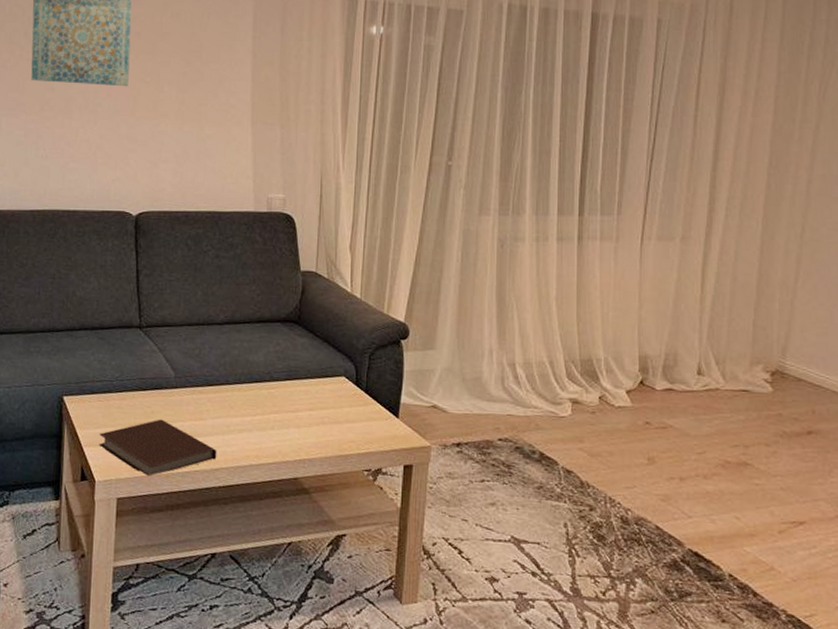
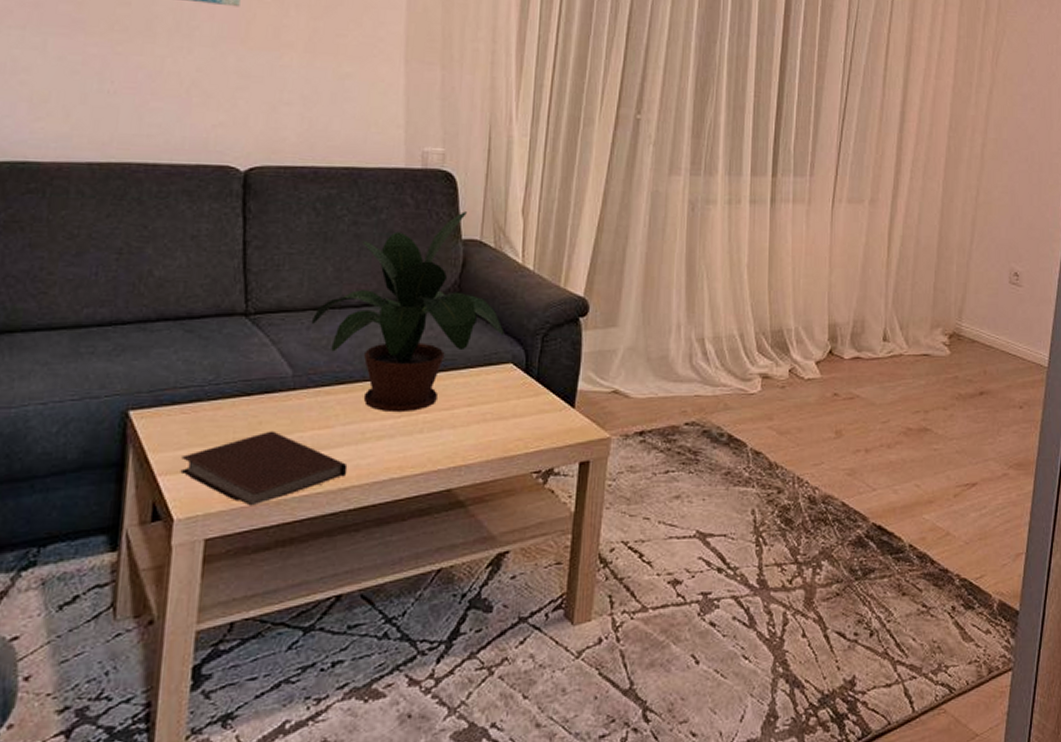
potted plant: none [188,247,338,412] -> present [312,211,505,413]

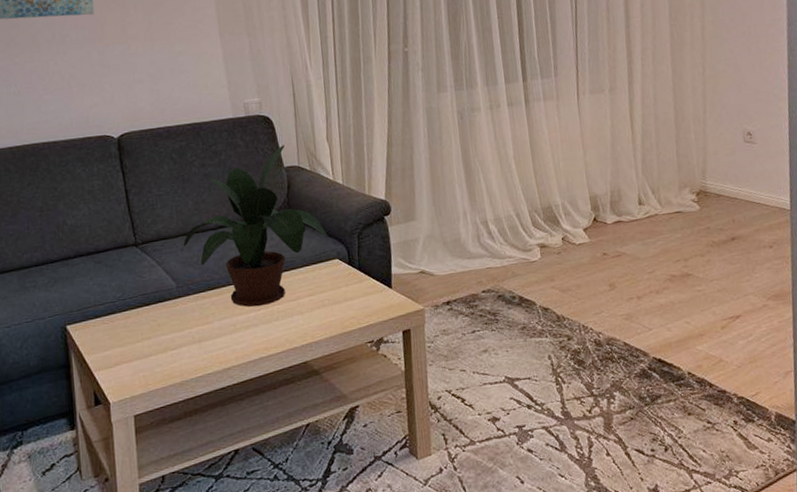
notebook: present [180,431,348,506] -> none [108,330,228,388]

